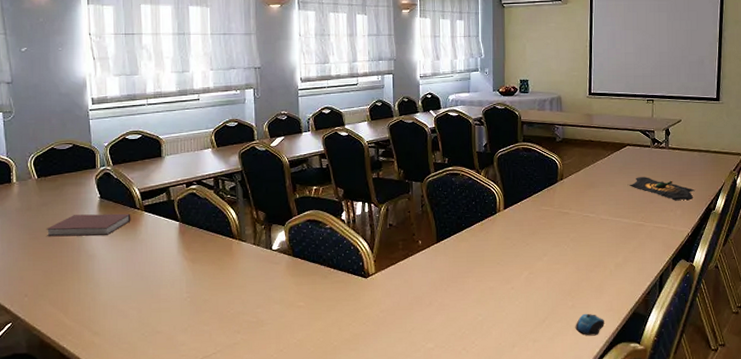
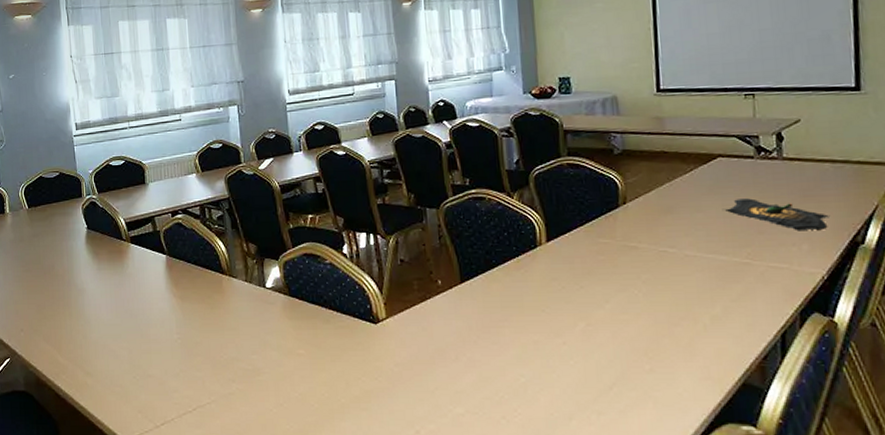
notebook: present [46,213,131,237] -> none [37,245,118,270]
computer mouse: present [575,313,604,336] -> none [656,380,700,412]

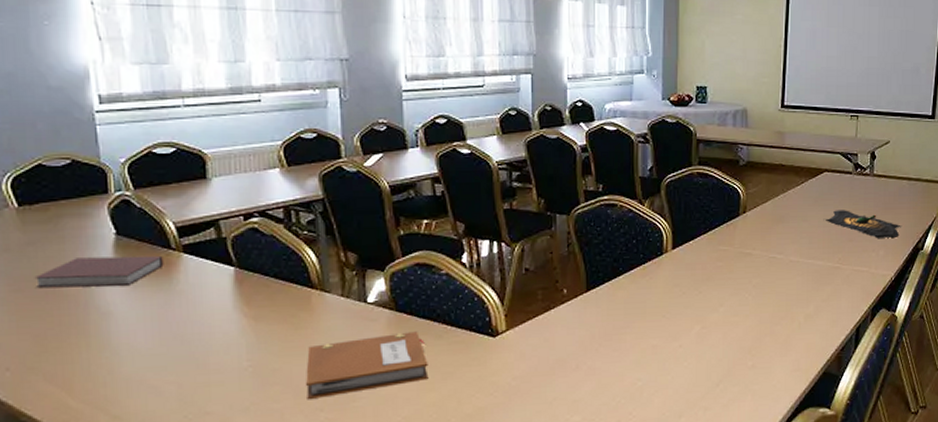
notebook: none [37,245,118,270] -> present [34,255,164,289]
notebook: none [220,315,320,371] -> present [306,331,429,400]

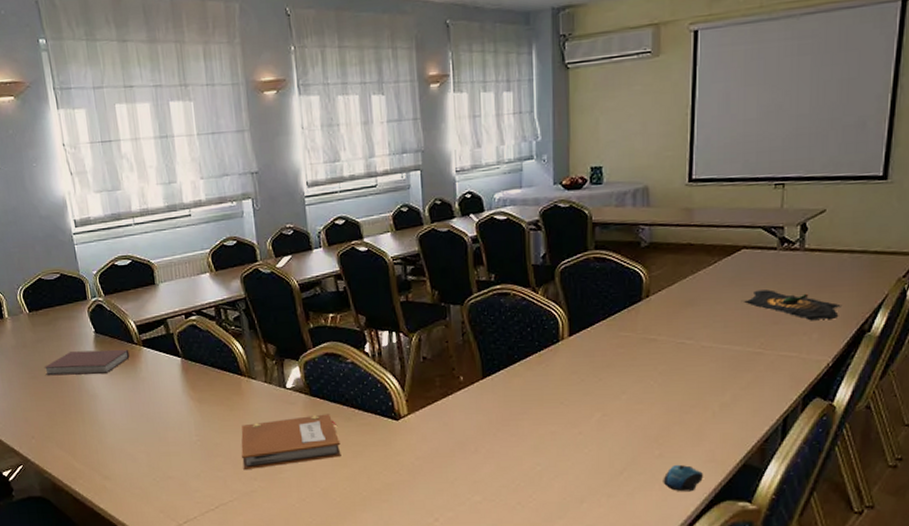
computer mouse: none [755,374,790,401] -> present [663,464,703,492]

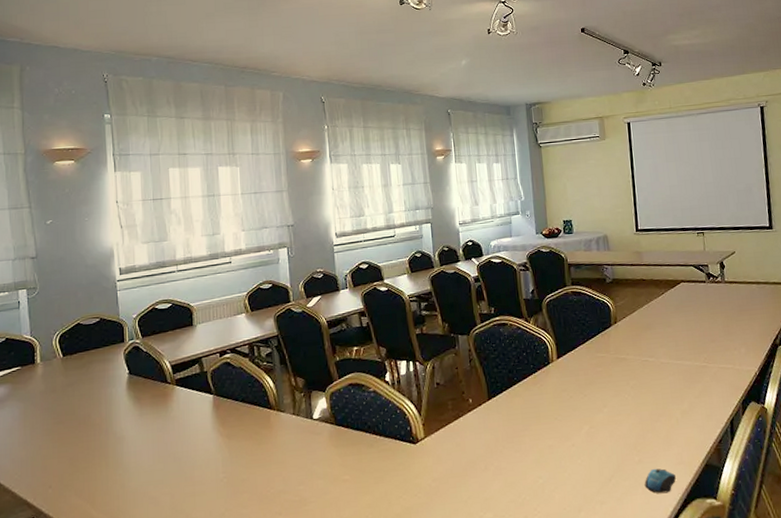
notebook: present [44,349,130,376] -> none [71,388,162,420]
notebook: present [241,414,341,471] -> none [267,442,364,506]
tequila: present [742,289,843,321] -> none [686,314,759,338]

